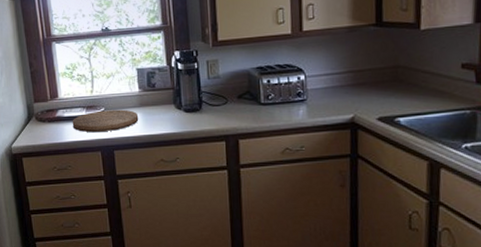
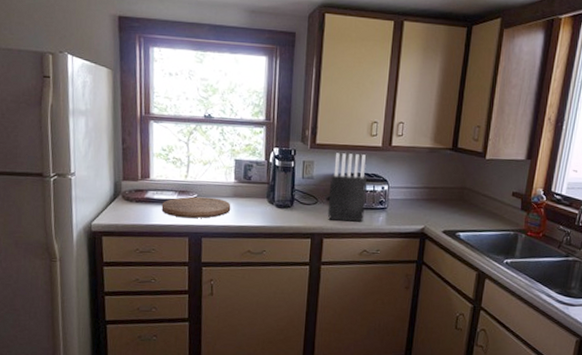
knife block: none [238,45,282,120] -> present [327,153,367,222]

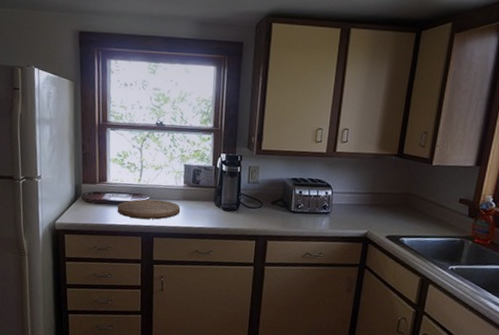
knife block: present [327,153,367,222] -> none [271,158,311,226]

